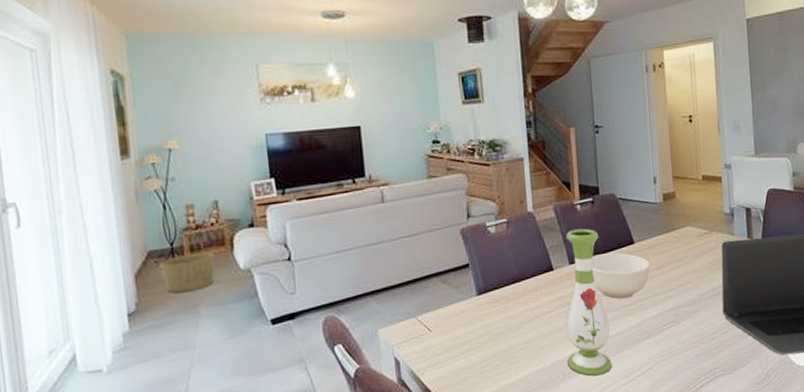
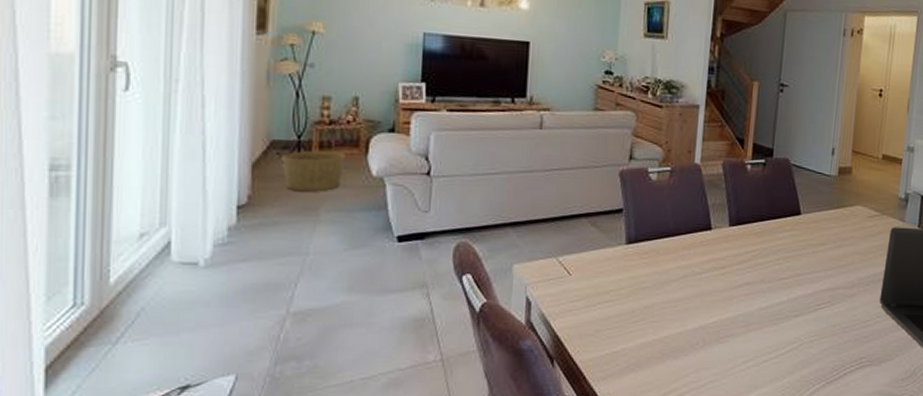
vase: present [565,228,613,377] -> none [710,189,765,348]
bowl: present [591,252,650,299] -> none [751,220,814,271]

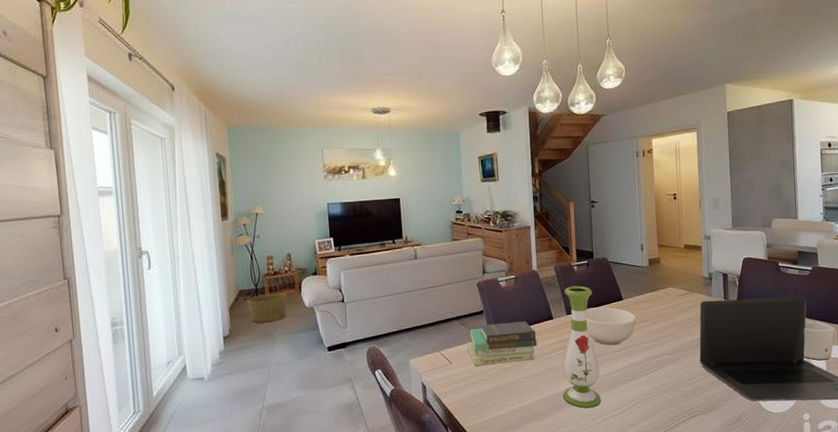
books: none [594,227,688,282] -> present [467,321,537,367]
vase: none [710,189,765,348] -> present [562,285,602,409]
bowl: none [751,220,814,271] -> present [586,307,636,346]

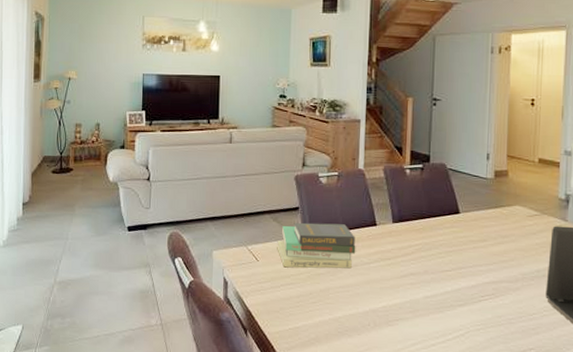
basket: present [247,293,288,323] -> none [50,163,92,193]
vase: present [562,285,602,409] -> none [380,191,425,332]
bowl: present [586,307,636,346] -> none [414,218,474,264]

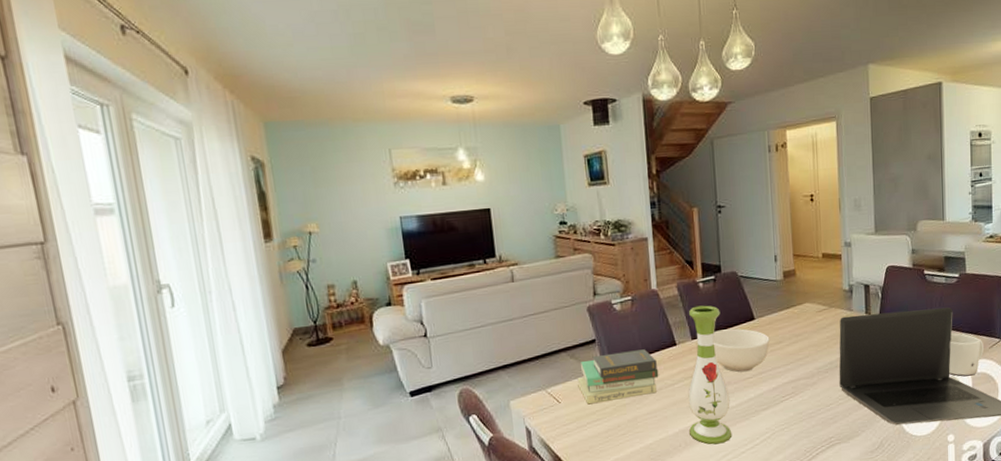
vase: none [380,191,425,332] -> present [688,305,732,445]
bowl: none [414,218,474,264] -> present [713,328,770,372]

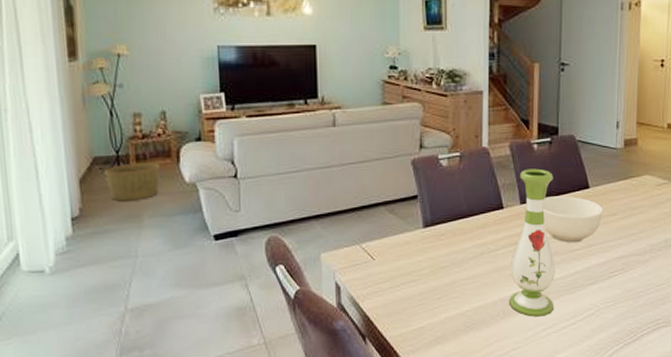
basket: none [304,329,356,368] -> present [104,162,161,201]
books: present [577,349,659,405] -> none [395,210,482,264]

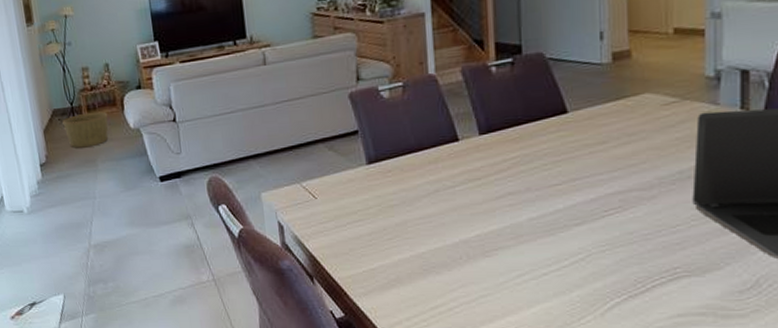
vase: present [509,168,555,317] -> none [472,93,531,261]
bowl: present [543,196,603,243] -> none [508,123,588,177]

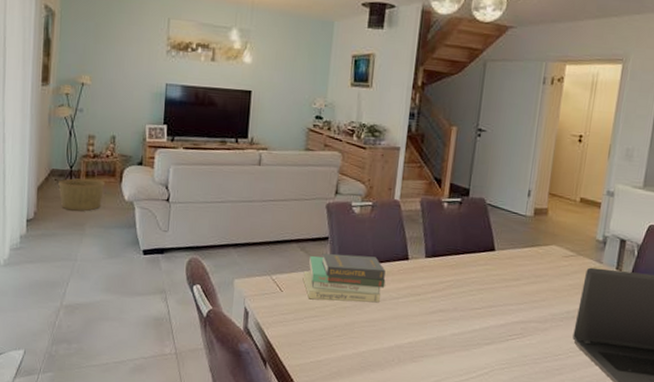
books: none [336,144,436,203] -> present [302,253,386,303]

